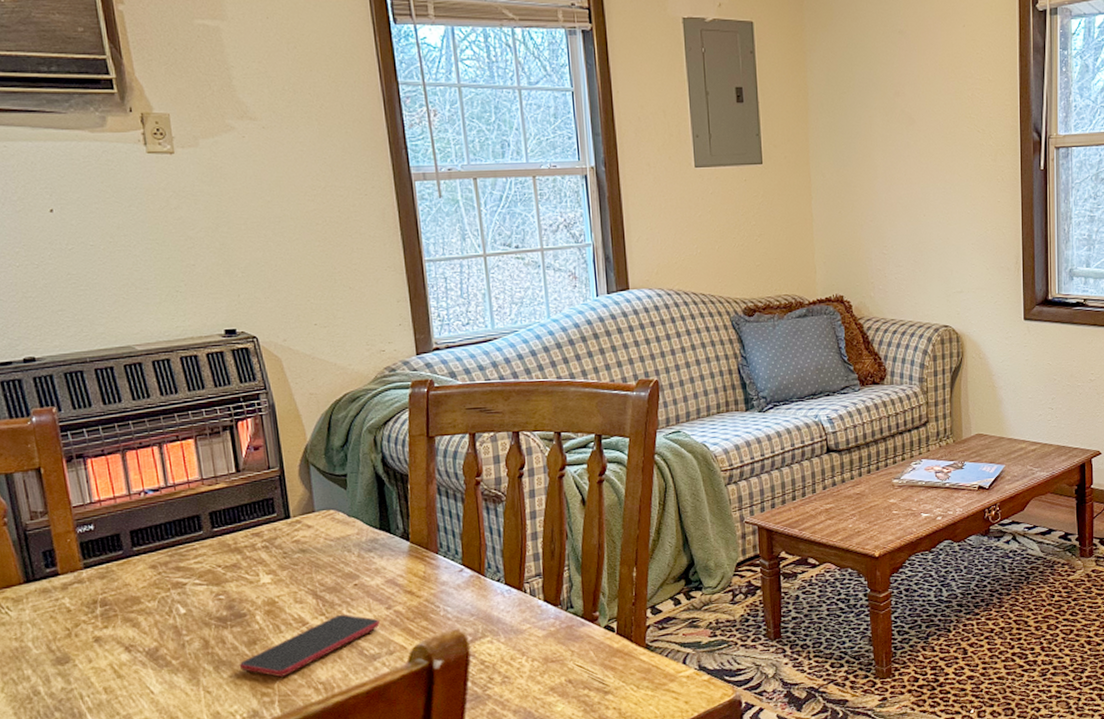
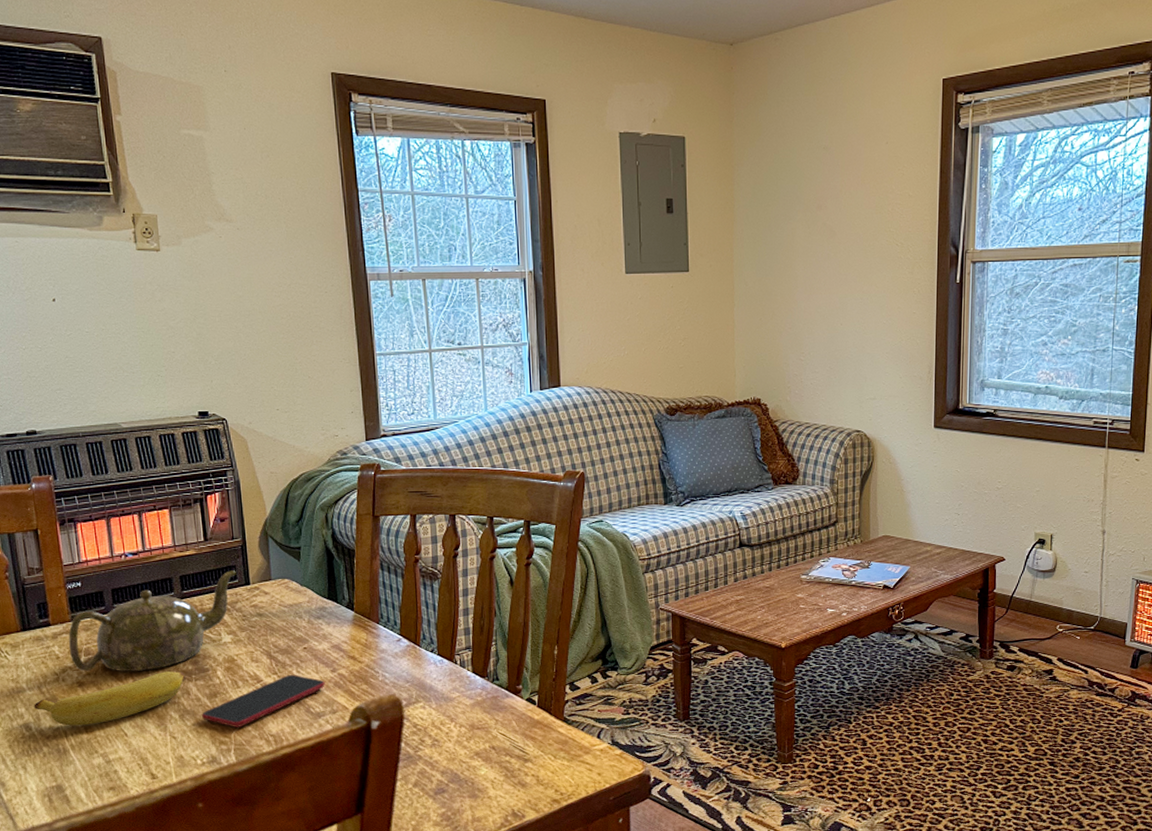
banana: none [42,618,220,687] -> present [34,671,186,726]
teapot: none [81,503,275,624] -> present [68,570,236,671]

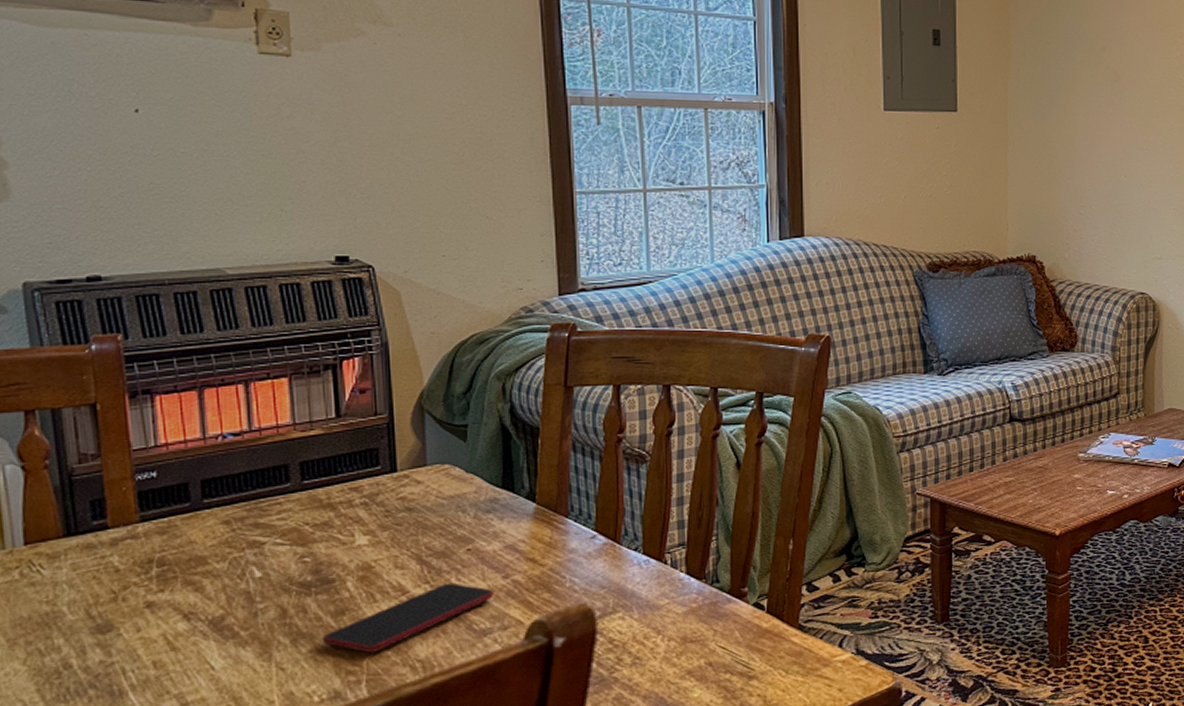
banana: present [34,671,186,726] -> none [77,583,302,660]
teapot: present [68,570,236,671] -> none [134,454,379,587]

